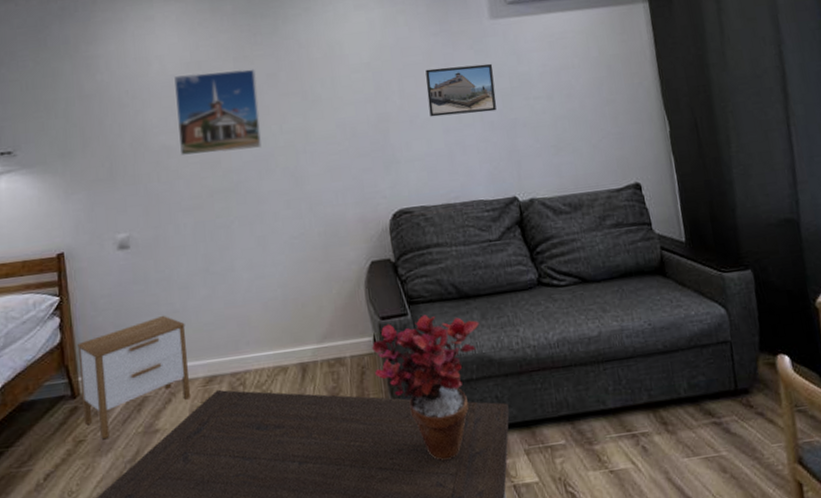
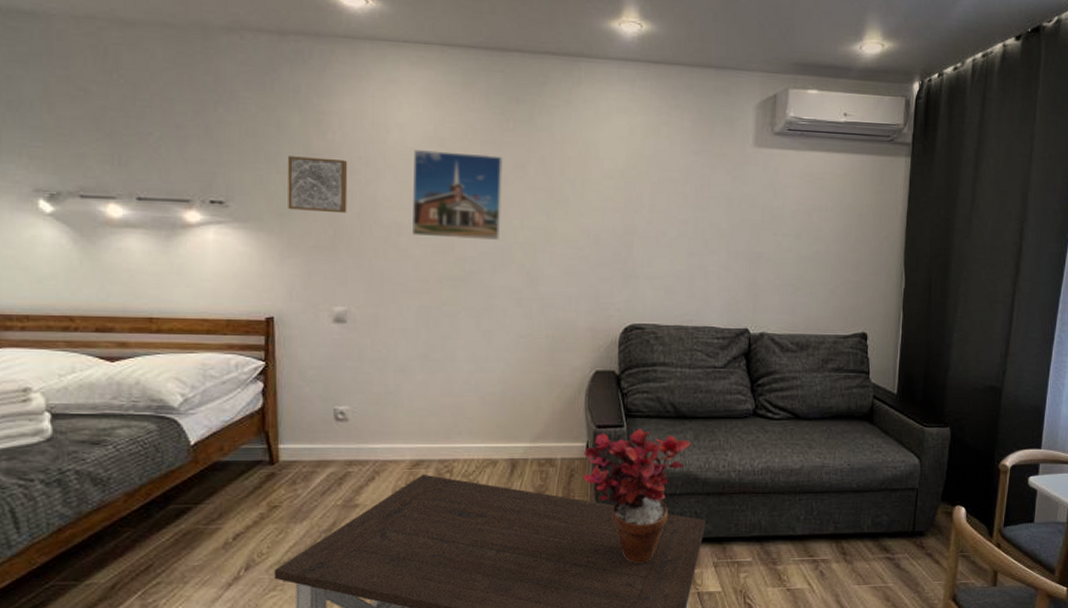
wall art: none [64,96,121,150] -> present [288,156,348,214]
nightstand: present [77,315,190,440] -> none [280,394,397,508]
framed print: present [425,63,497,117] -> none [677,187,748,241]

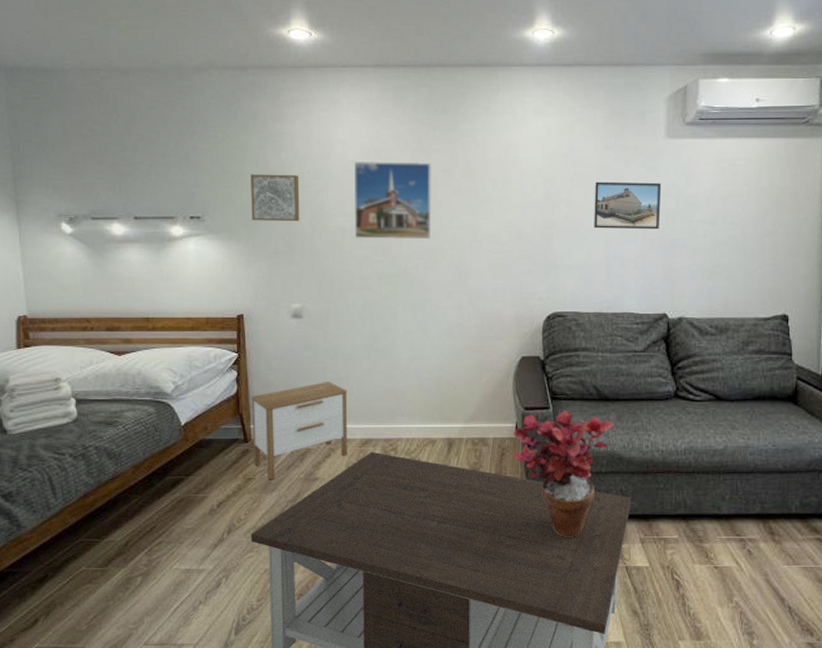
nightstand: none [280,394,397,508] -> present [251,381,348,480]
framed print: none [677,187,748,241] -> present [594,181,662,230]

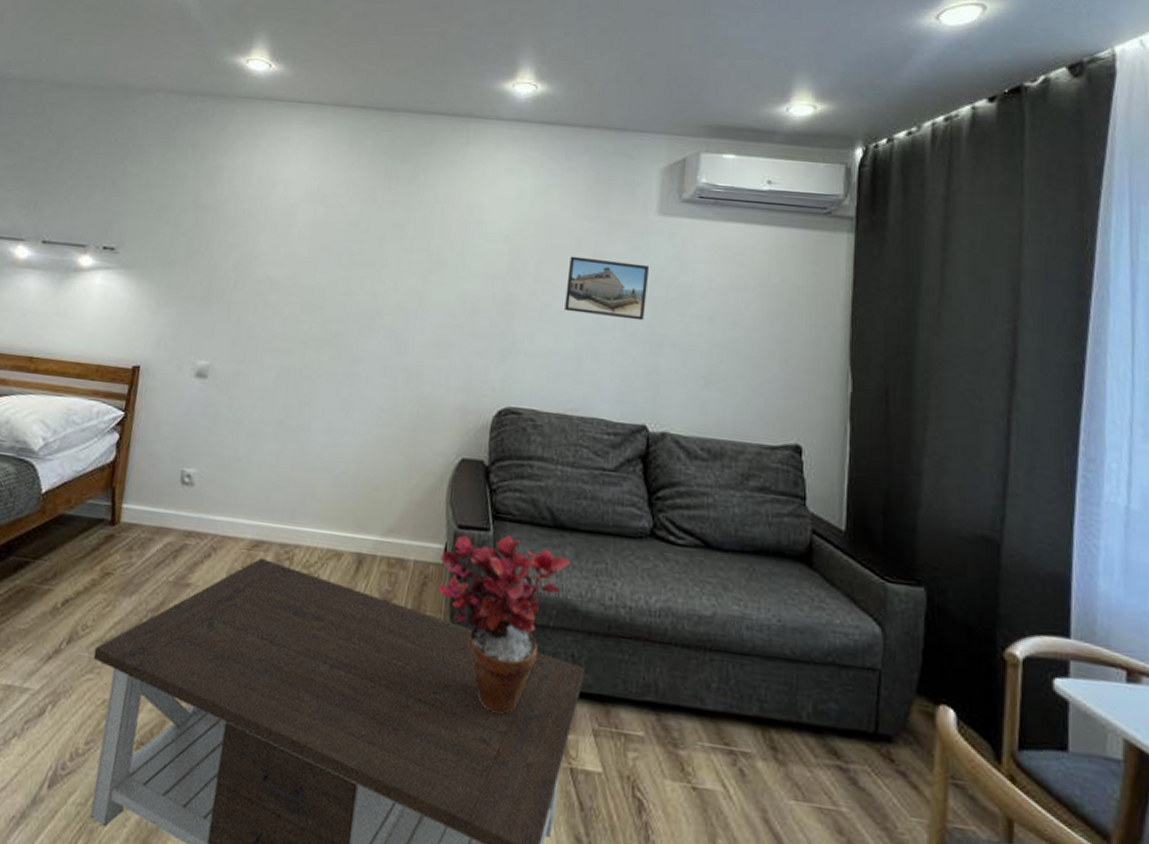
wall art: present [251,174,300,222] -> none [170,207,232,266]
nightstand: present [251,381,348,480] -> none [116,459,245,579]
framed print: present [354,160,433,240] -> none [283,205,383,303]

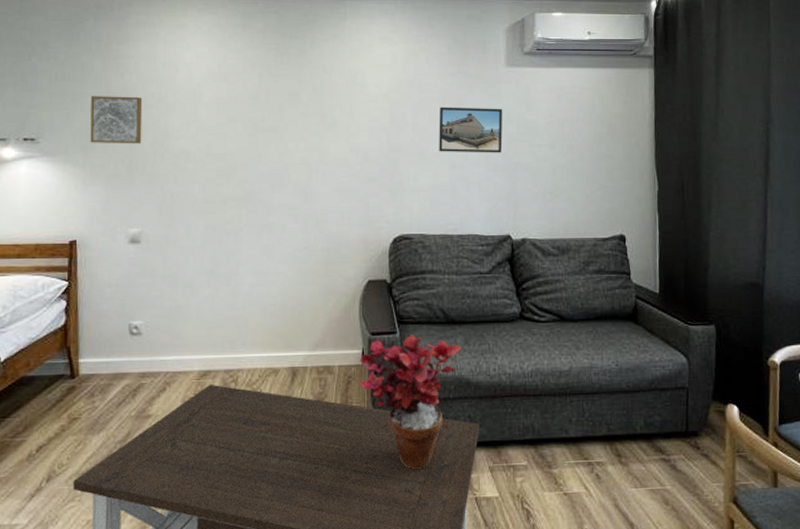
wall art: none [170,207,232,266] -> present [90,96,143,144]

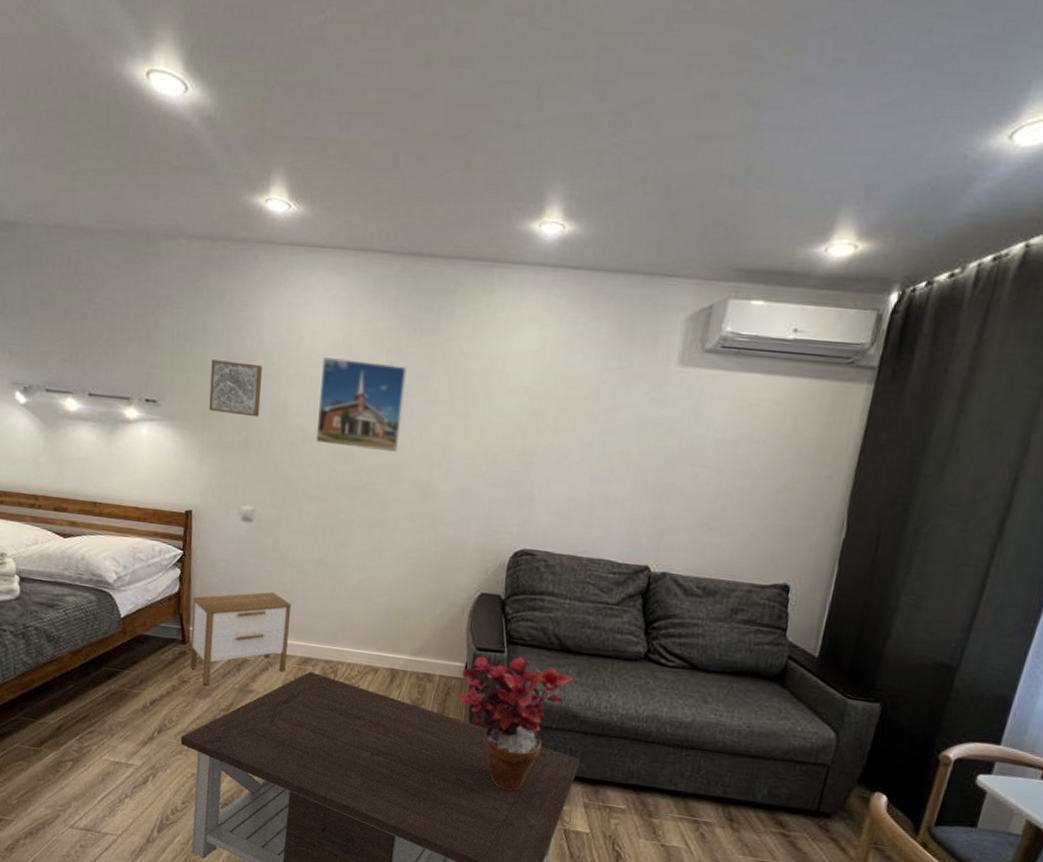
nightstand: none [80,309,186,420] -> present [190,591,292,686]
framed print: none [199,84,280,163] -> present [316,357,408,453]
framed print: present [439,107,503,153] -> none [580,407,666,471]

